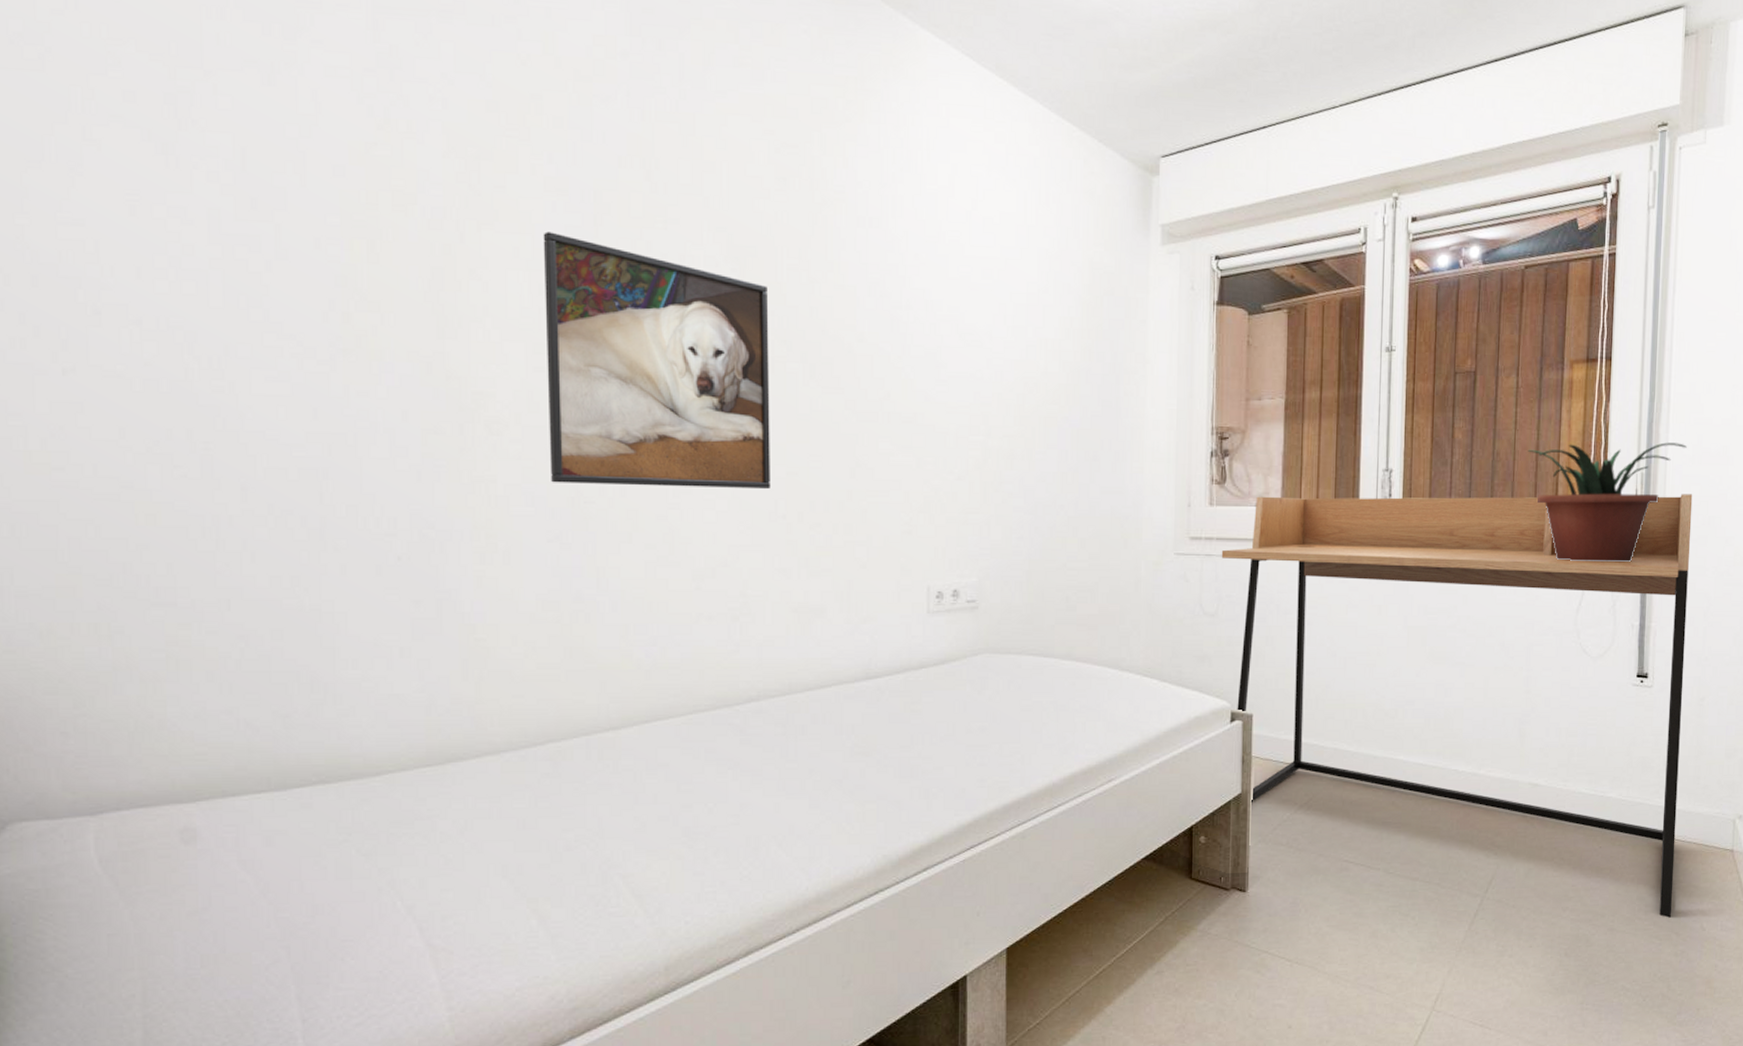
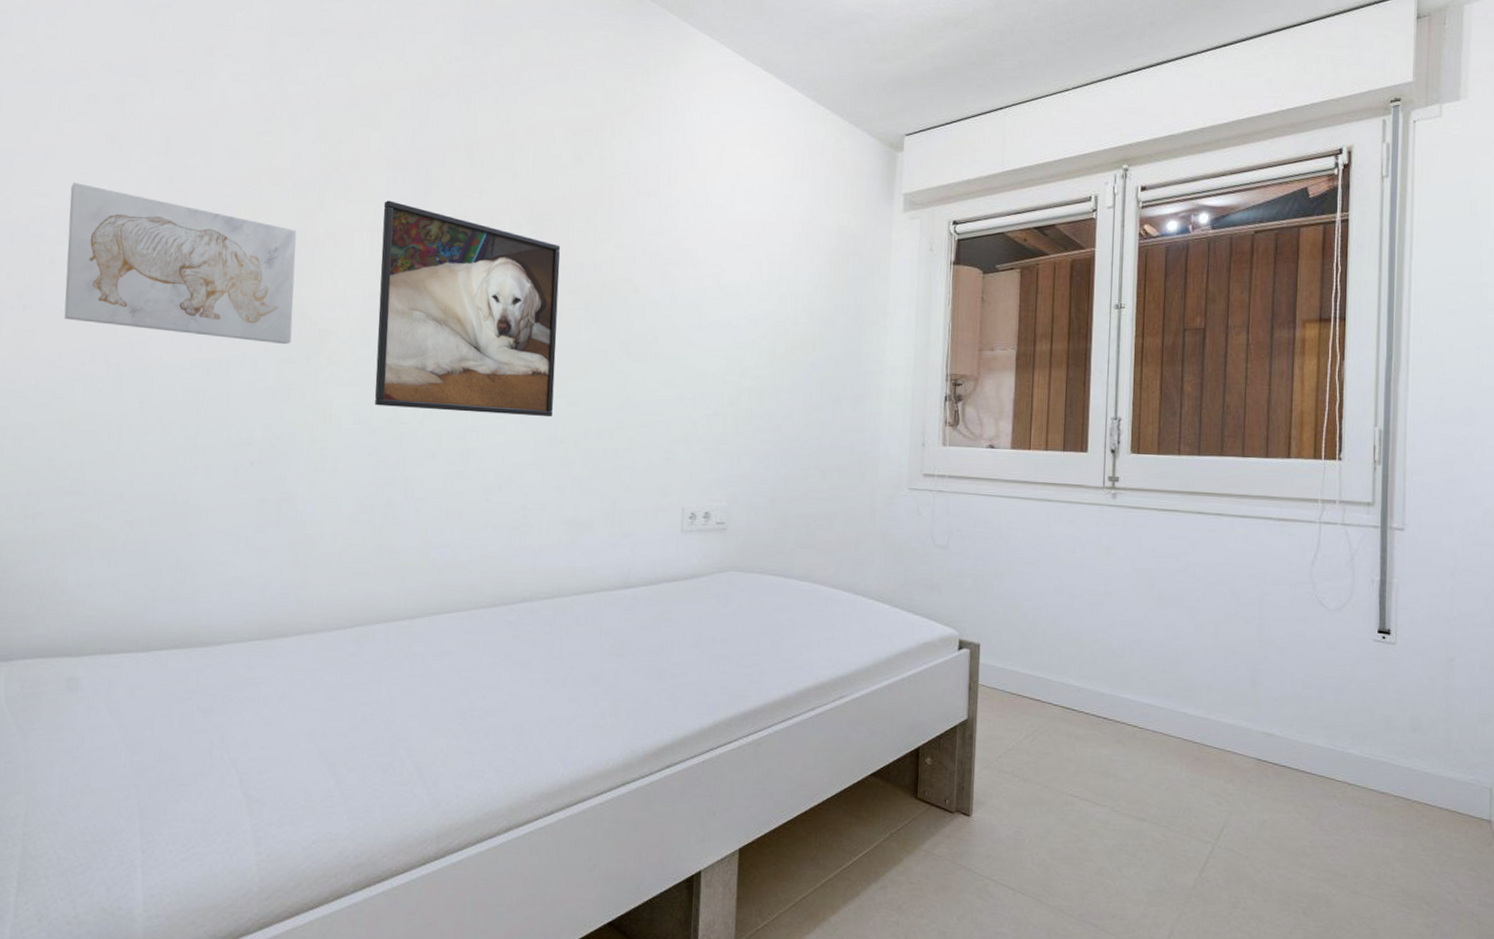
wall art: none [112,208,436,412] -> present [64,183,296,345]
desk: present [1221,494,1693,918] -> none [952,439,1436,886]
potted plant: present [1527,442,1687,563] -> none [1258,399,1428,518]

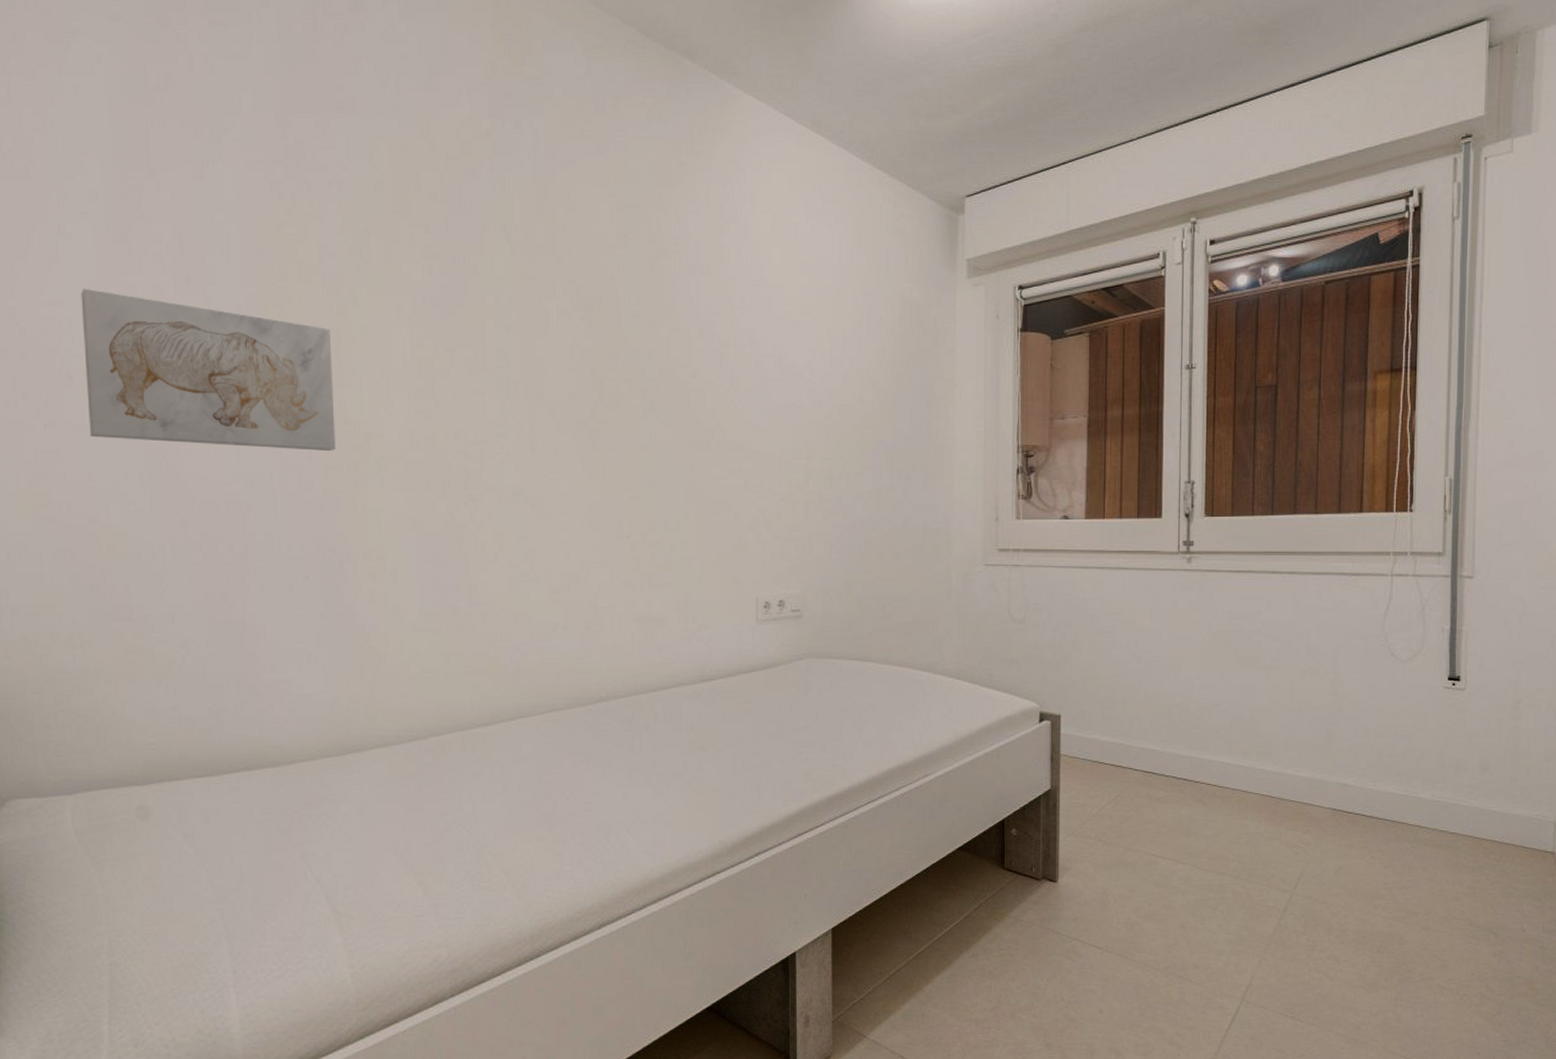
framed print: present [374,200,560,417] -> none [421,292,616,513]

